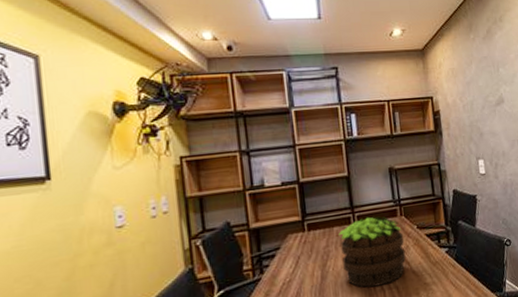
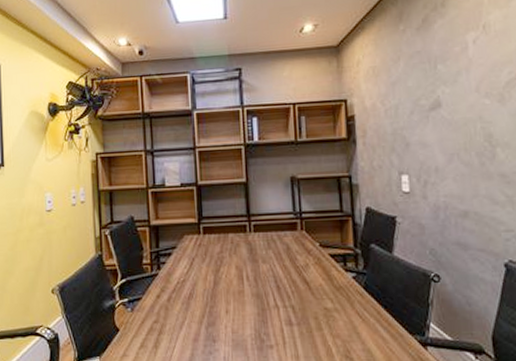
potted plant: present [338,216,406,288] -> none [233,228,305,302]

